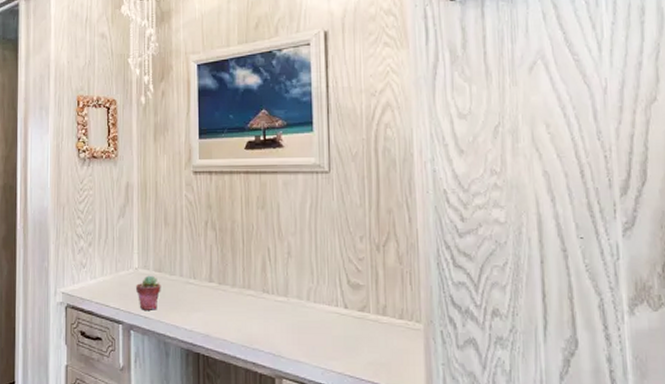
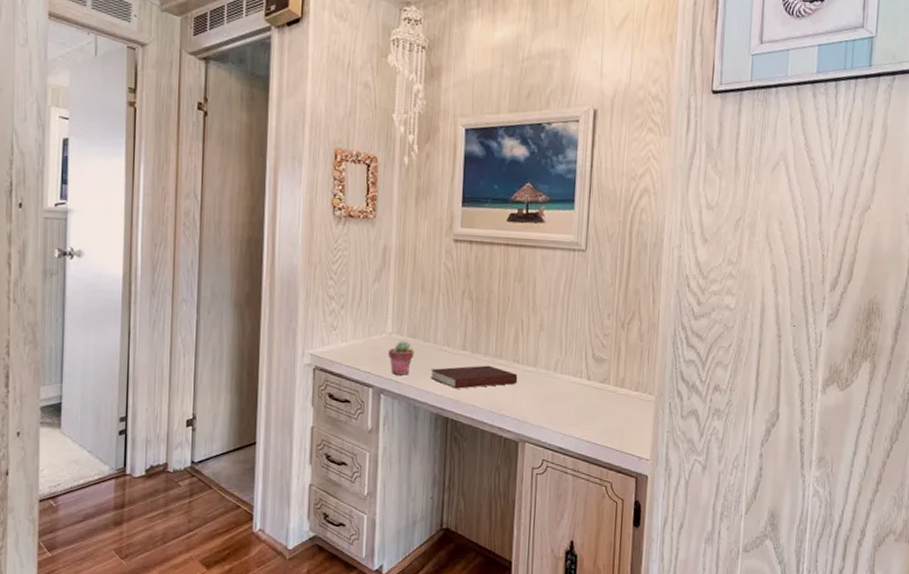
notebook: none [179,297,269,323] -> present [430,365,518,389]

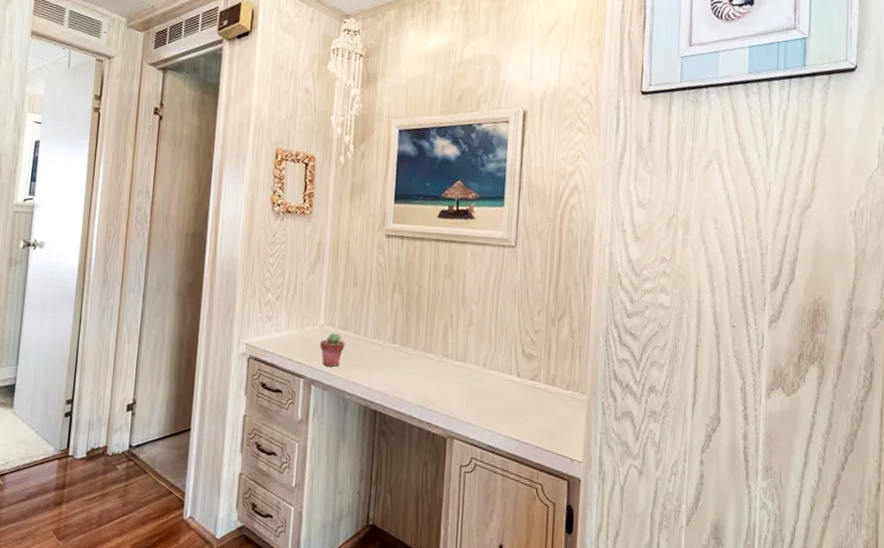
notebook: present [430,365,518,389] -> none [360,359,447,382]

